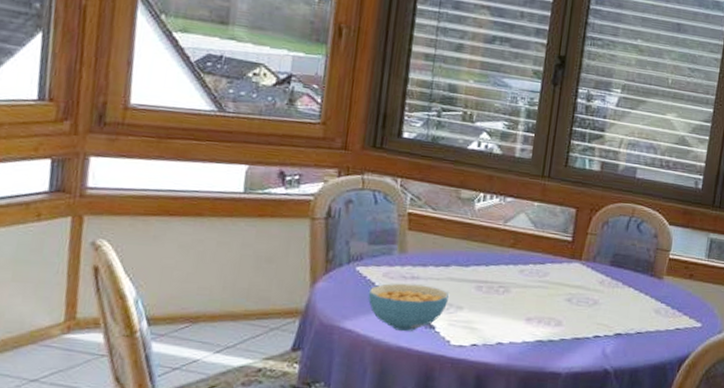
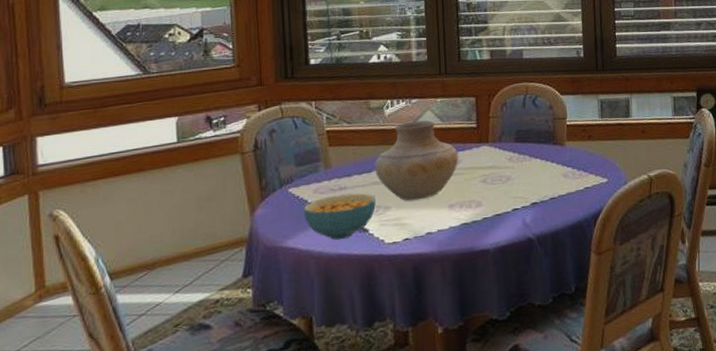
vase: none [453,220,547,307] -> present [375,120,459,202]

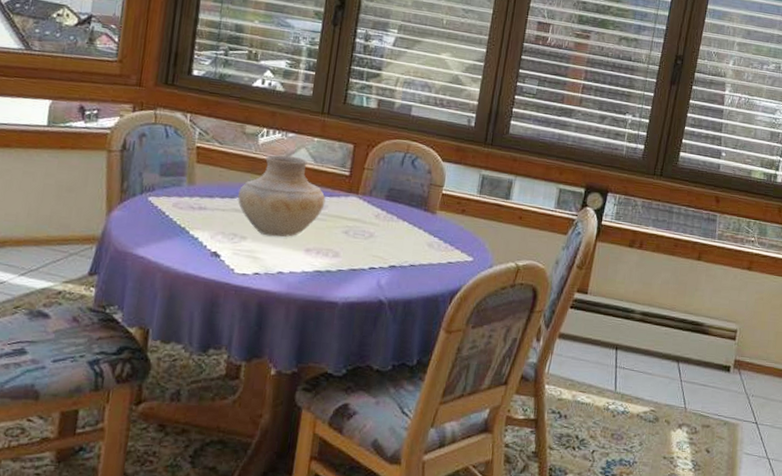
cereal bowl: present [303,193,376,240] -> none [159,213,233,260]

